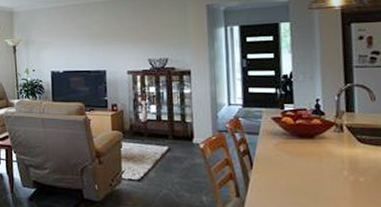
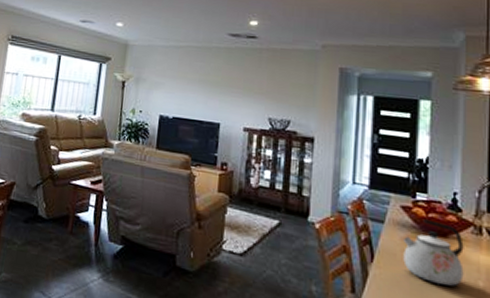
kettle: none [277,126,331,178] -> present [403,219,464,286]

